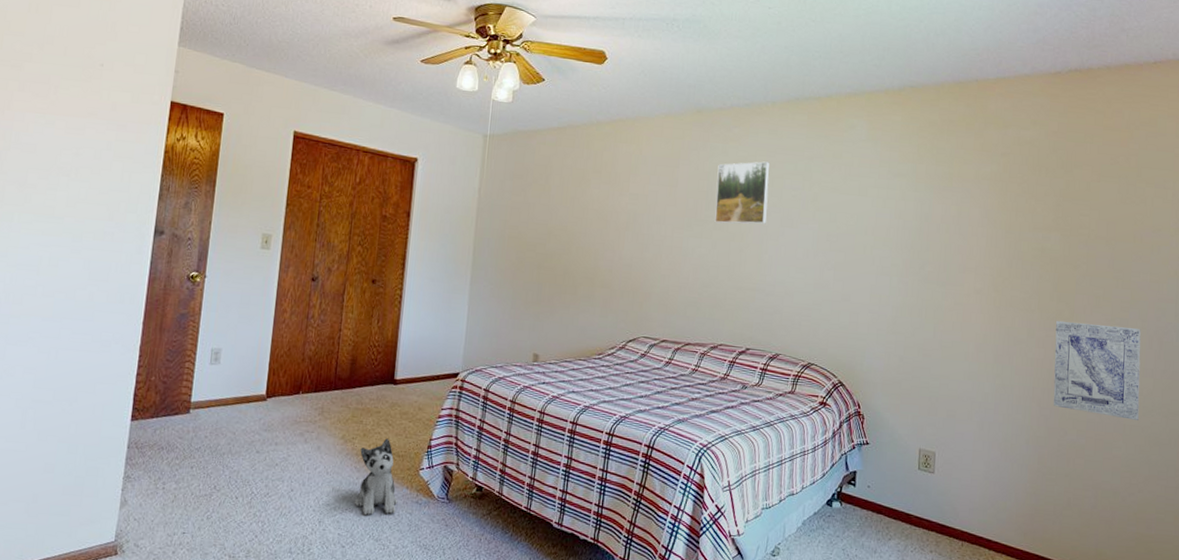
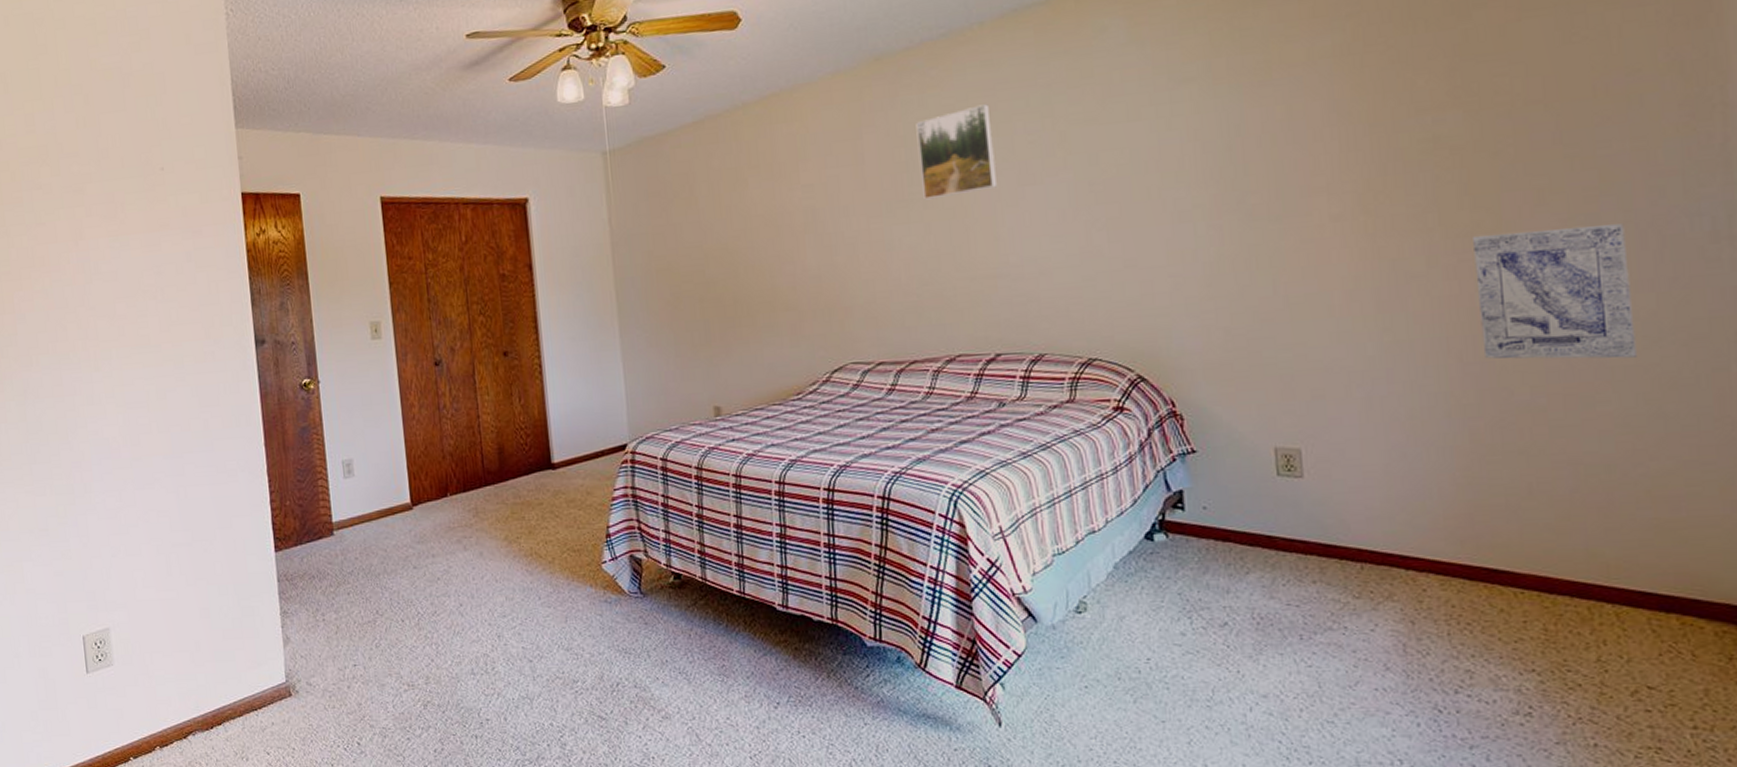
plush toy: present [355,438,398,515] -> none [528,532,584,622]

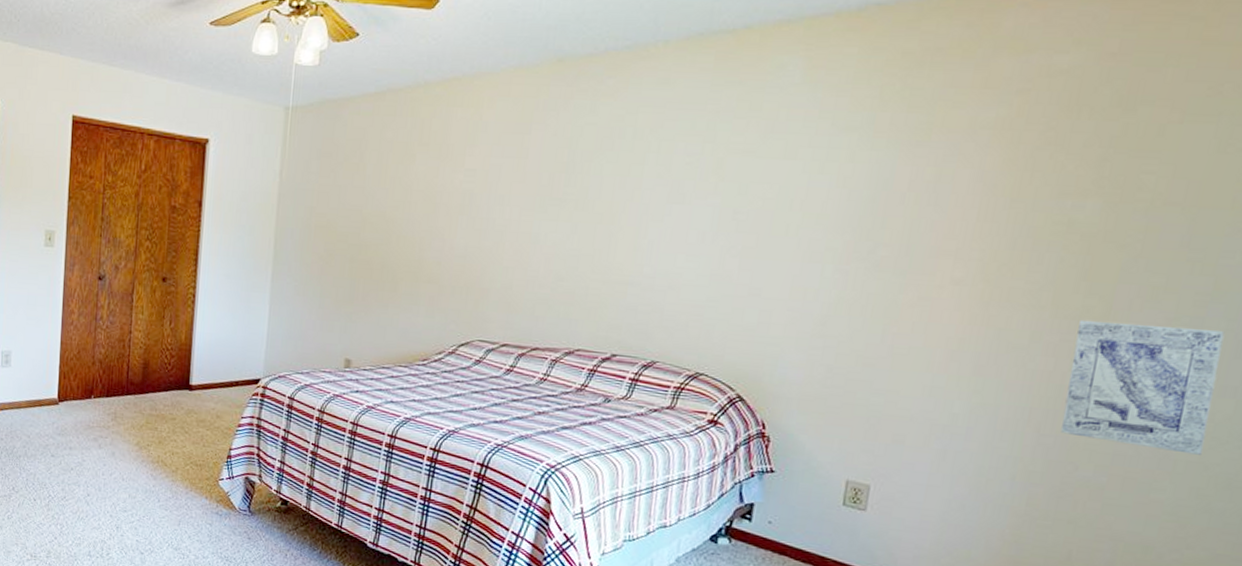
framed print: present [916,104,997,200] -> none [576,120,656,202]

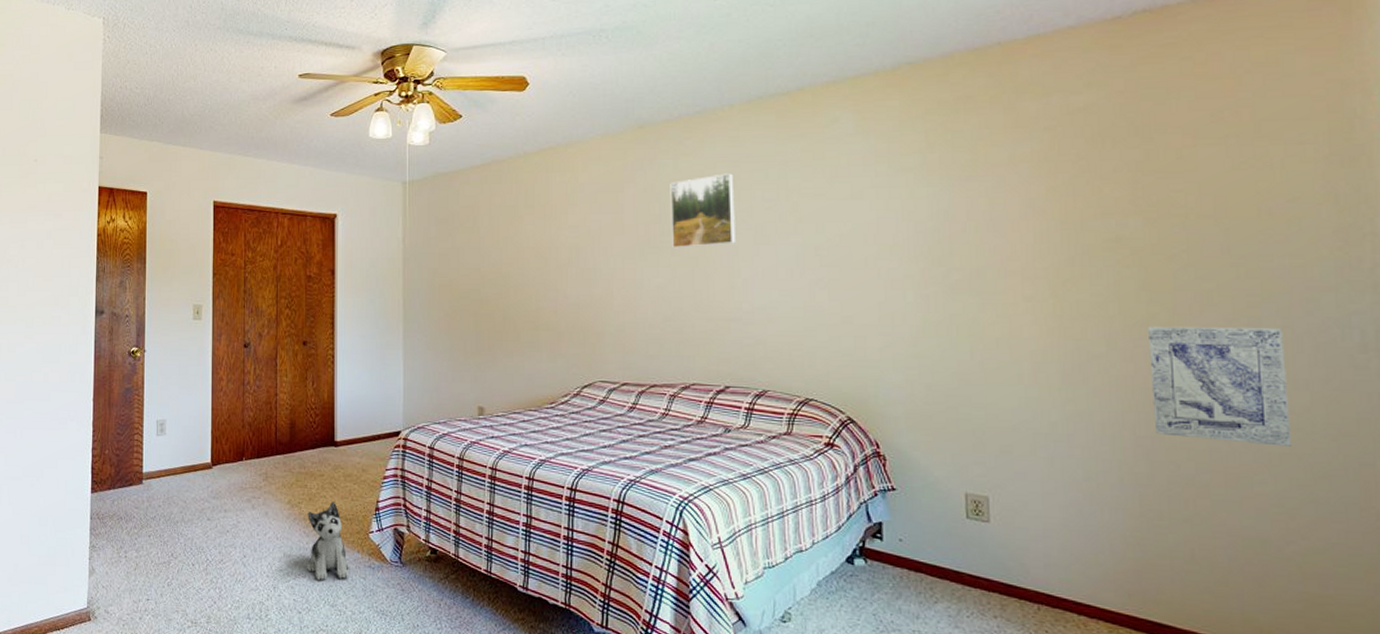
plush toy: none [152,446,197,524] -> present [307,501,351,580]
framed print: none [576,120,656,202] -> present [670,173,735,249]

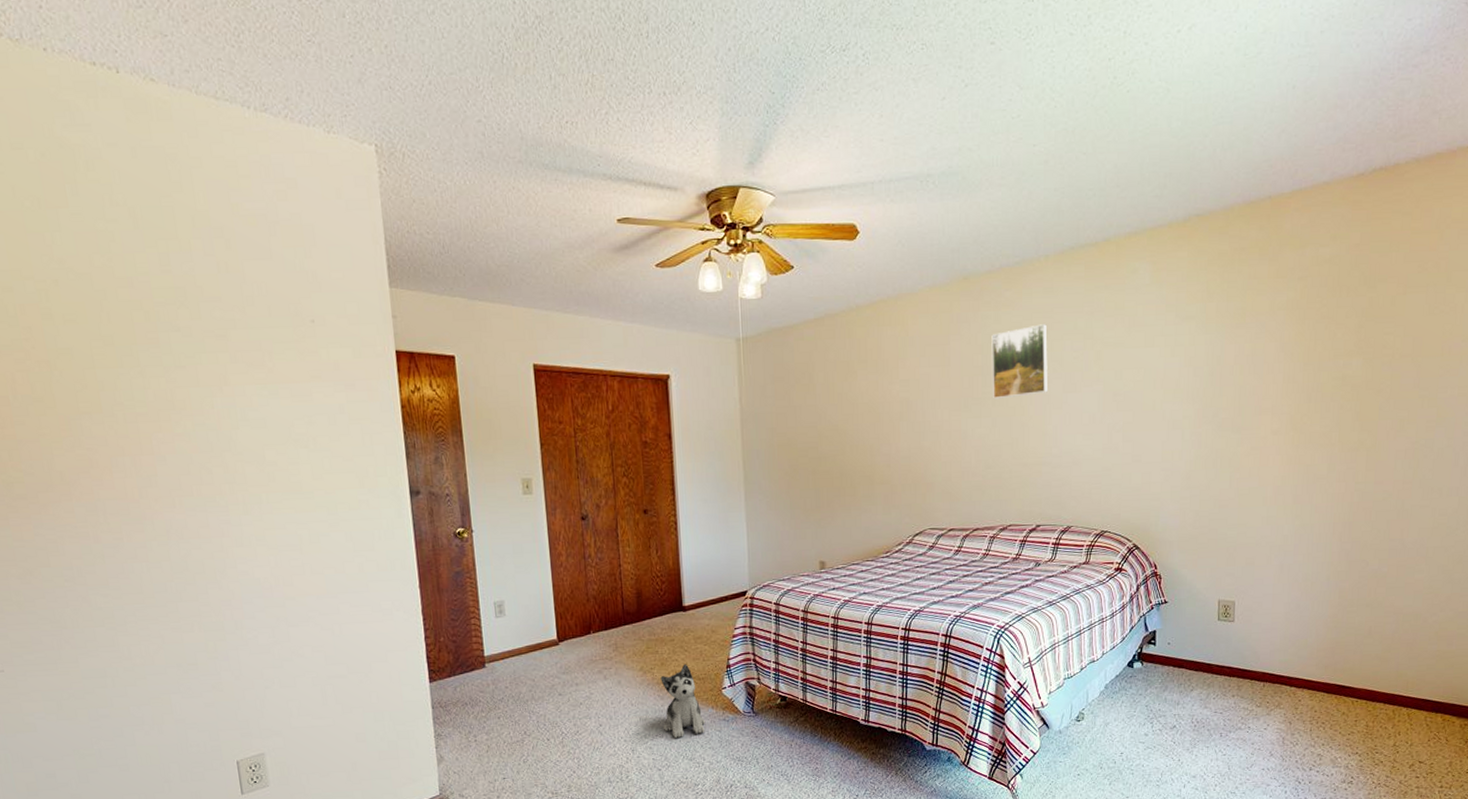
wall art: present [1148,326,1291,447] -> none [1354,447,1447,542]

